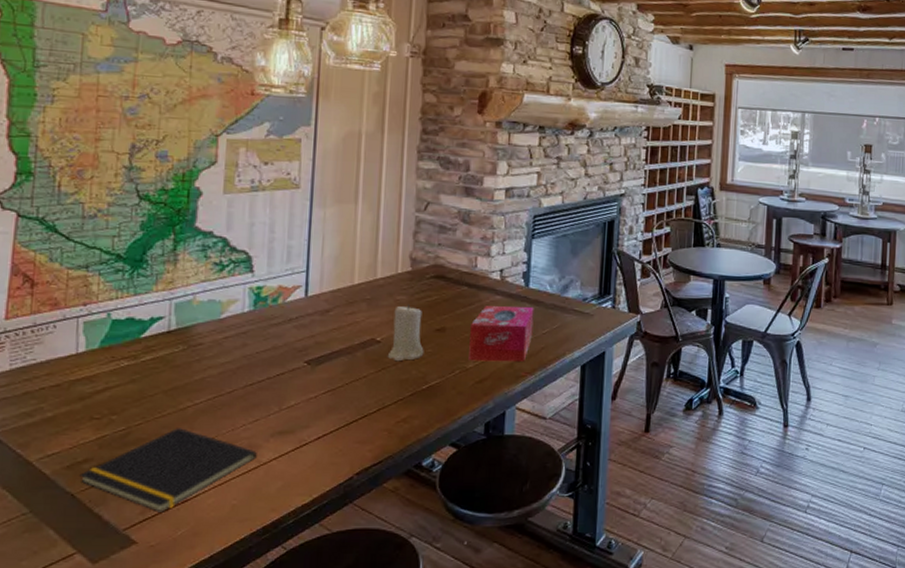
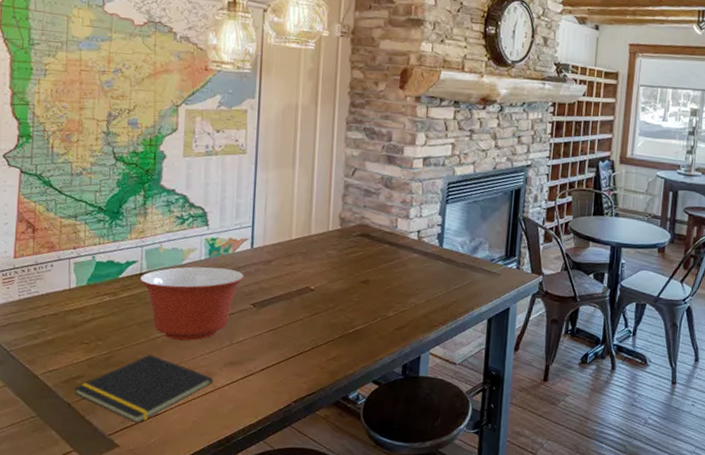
mixing bowl: none [166,320,296,410] -> present [139,266,244,341]
candle: present [387,304,424,361] -> none [319,258,351,307]
tissue box: present [468,306,534,362] -> none [389,262,447,313]

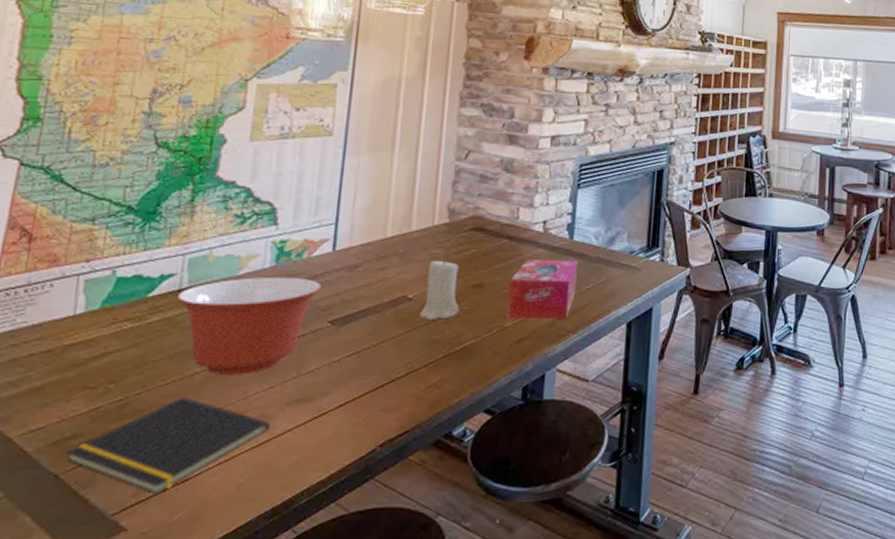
candle: none [319,258,351,307] -> present [419,258,459,319]
tissue box: none [389,262,447,313] -> present [507,259,579,320]

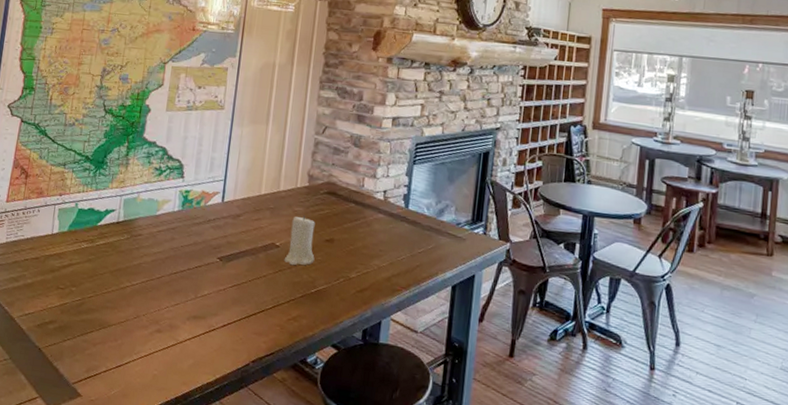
notepad: present [66,397,270,494] -> none [46,303,176,373]
mixing bowl: present [176,276,322,376] -> none [115,217,213,292]
tissue box: present [507,259,579,320] -> none [352,222,412,277]

